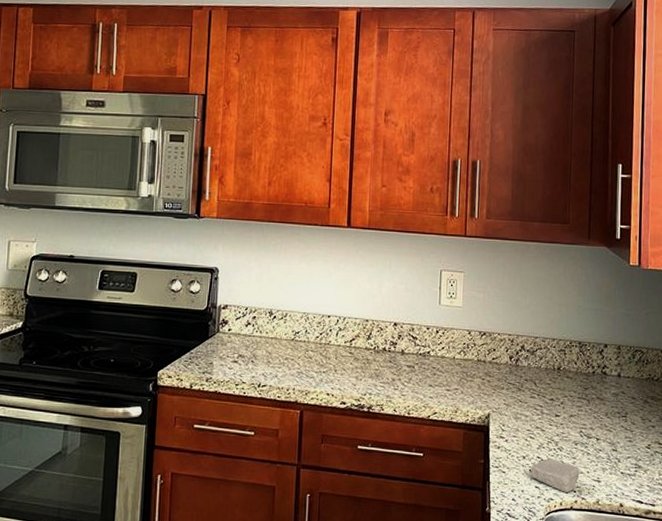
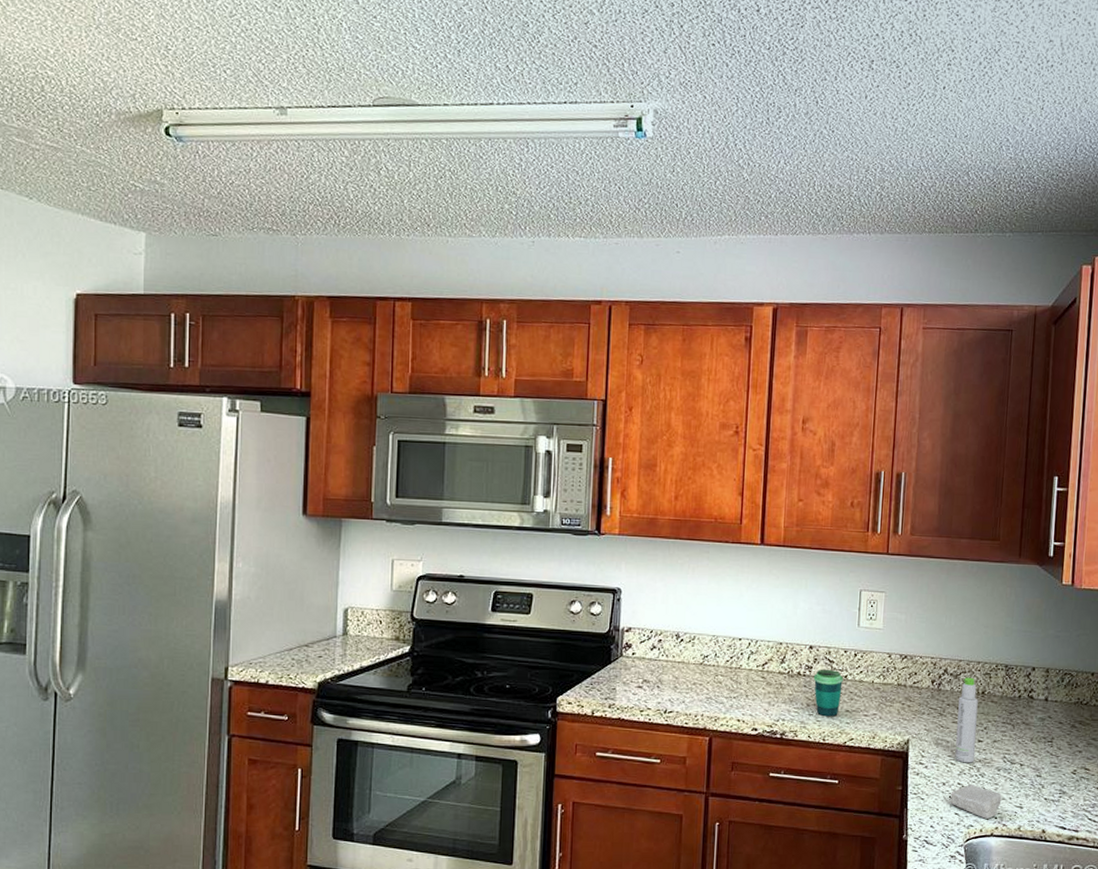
cup: none [398,345,426,392] -> present [813,669,843,717]
bottle: none [533,353,554,437] -> present [955,677,978,763]

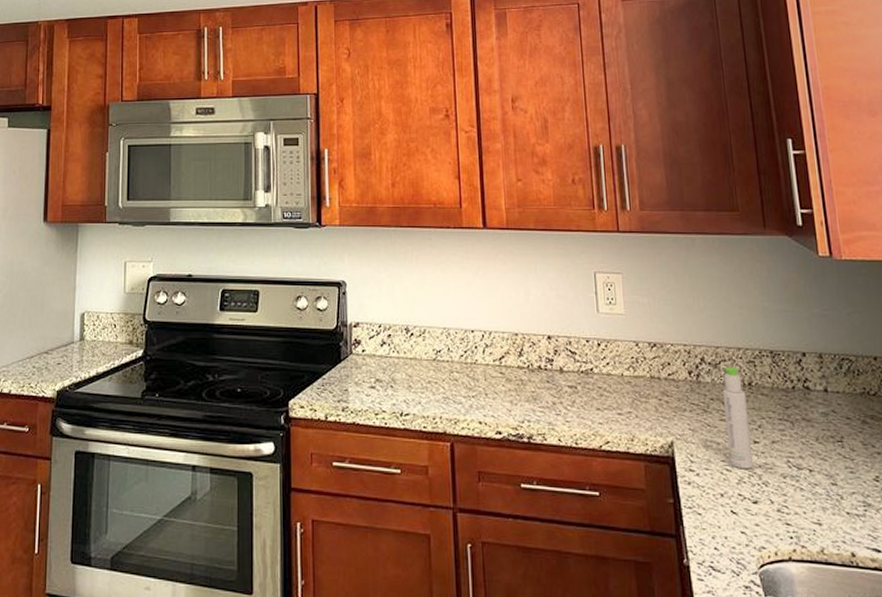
cup: present [813,669,843,717] -> none [556,361,590,417]
soap bar: present [950,784,1002,819] -> none [732,495,795,539]

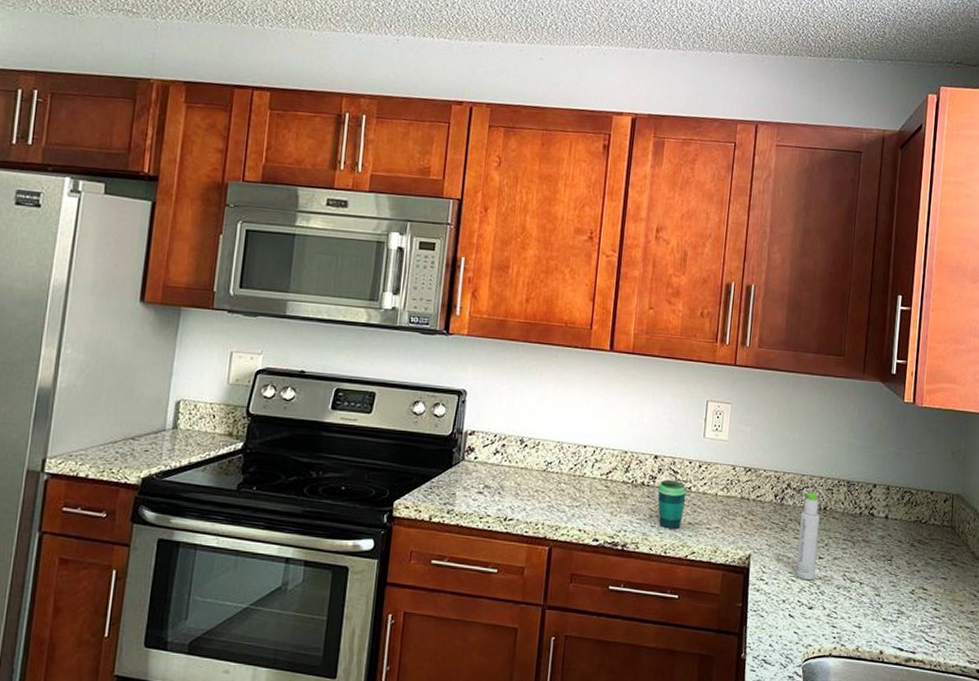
cup: none [556,361,590,417] -> present [657,479,687,529]

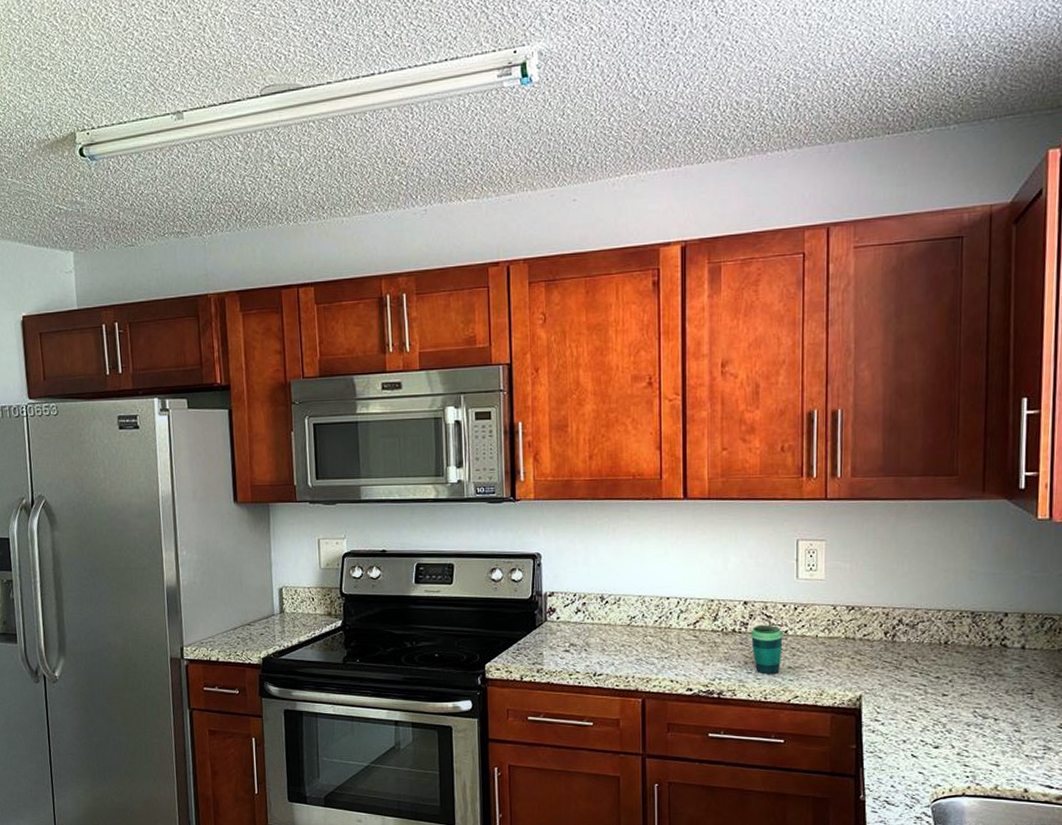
bottle: present [795,492,820,581] -> none [915,627,941,719]

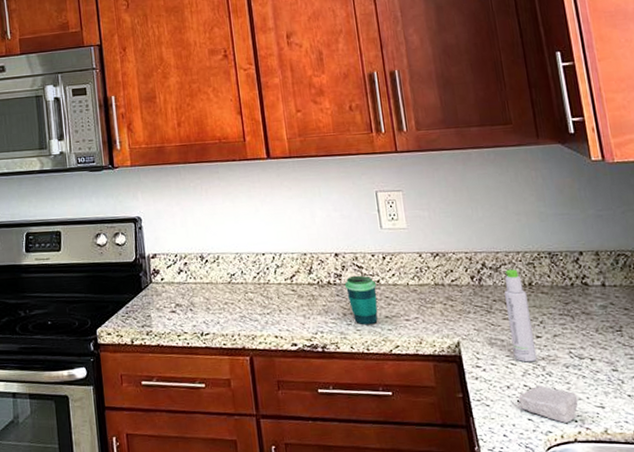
soap bar: none [912,741,974,778] -> present [518,385,579,423]
bottle: none [915,627,941,719] -> present [504,269,537,362]

